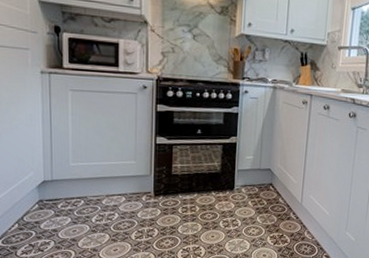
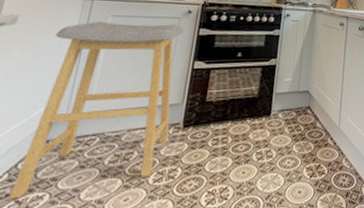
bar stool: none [24,95,143,243] -> present [9,21,184,199]

